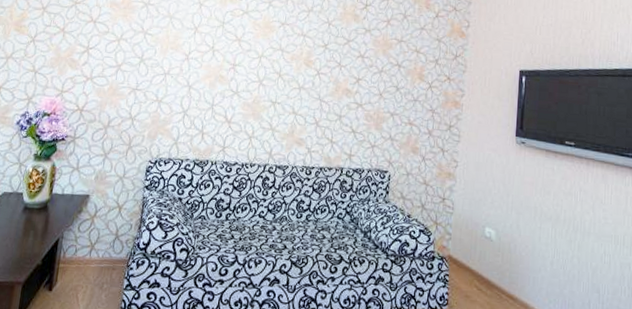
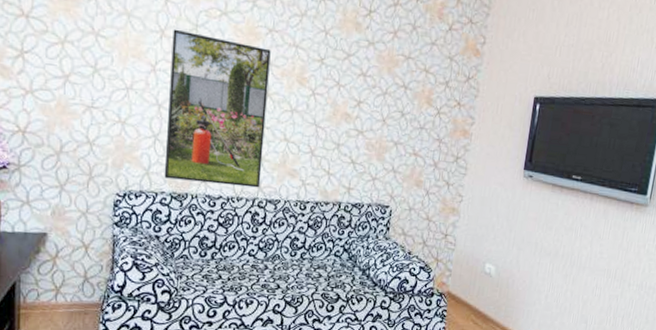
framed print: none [189,26,283,155] -> present [164,28,271,188]

